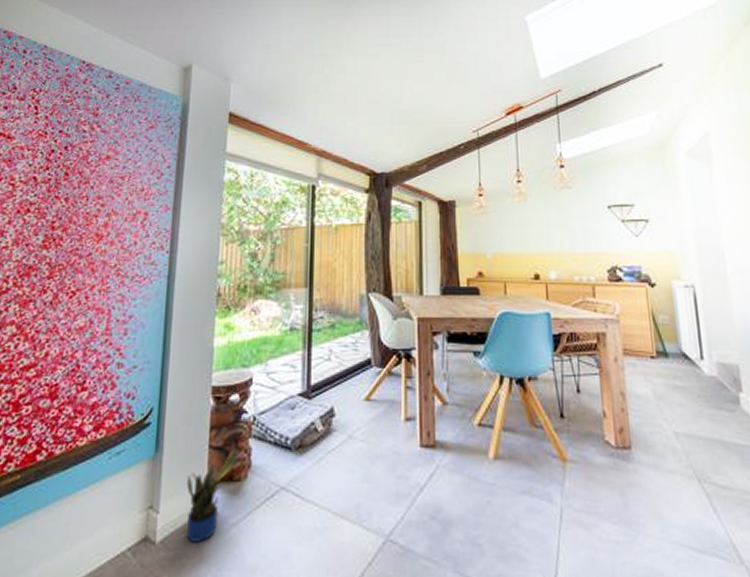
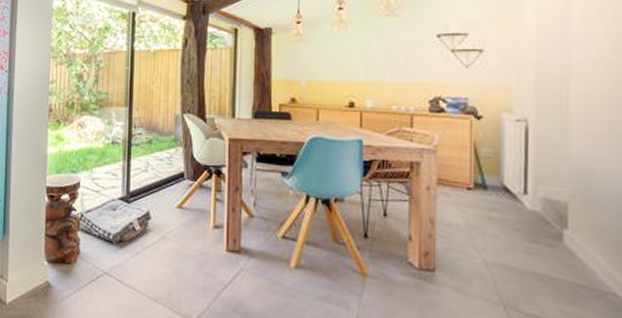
potted plant: present [186,447,238,542] -> none [28,237,69,307]

